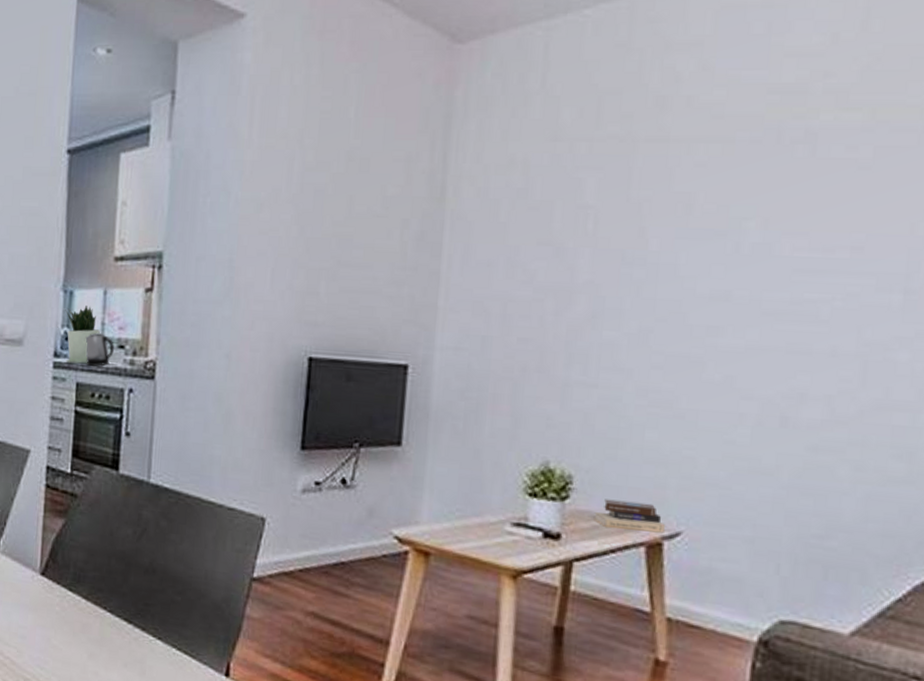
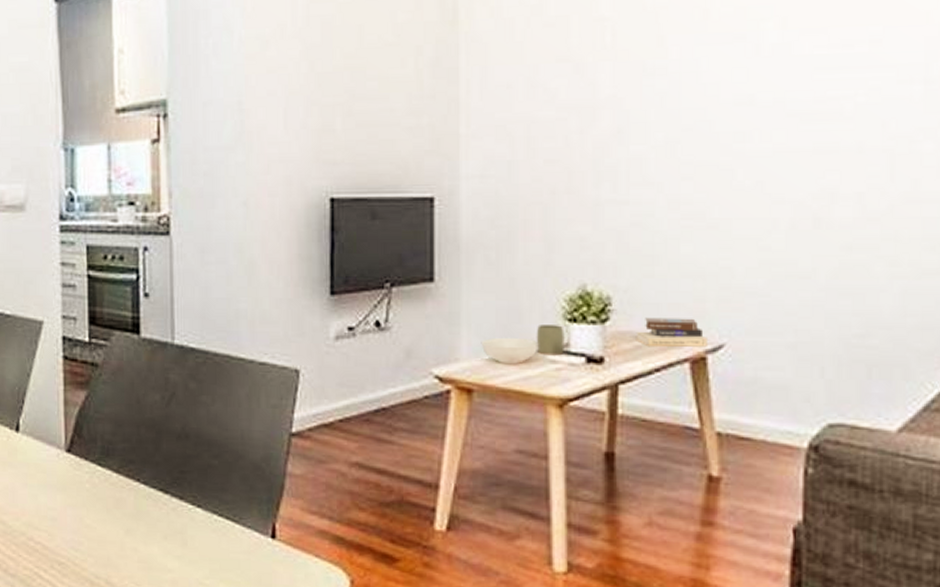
planter: present [65,306,100,365] -> none [68,163,107,226]
kettle: present [85,333,114,366] -> none [92,191,124,226]
bowl: none [441,505,498,532] -> present [481,337,539,364]
mug: none [495,496,524,528] -> present [536,325,565,356]

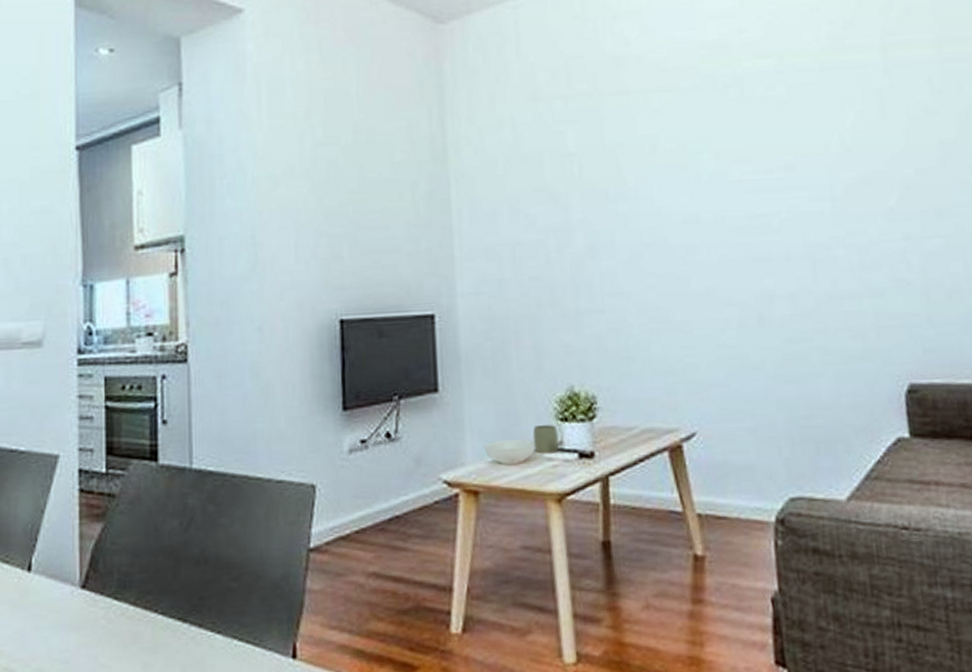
books: present [636,317,707,348] -> none [620,410,682,440]

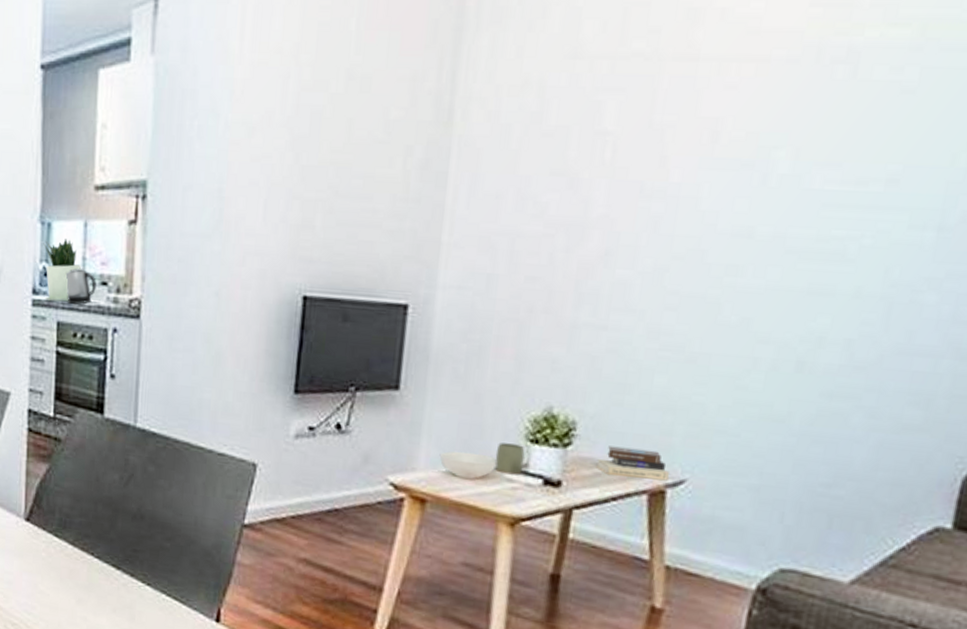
planter: none [86,297,125,359] -> present [43,239,81,303]
kettle: none [110,323,142,358] -> present [65,268,96,305]
books: none [620,410,682,440] -> present [596,446,669,481]

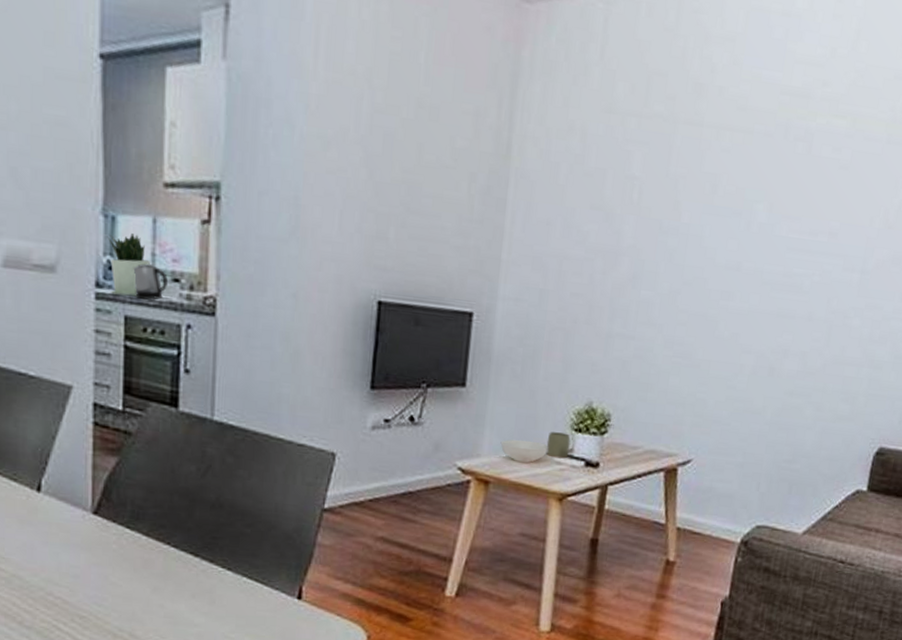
books: present [596,446,669,481] -> none [626,433,680,461]

